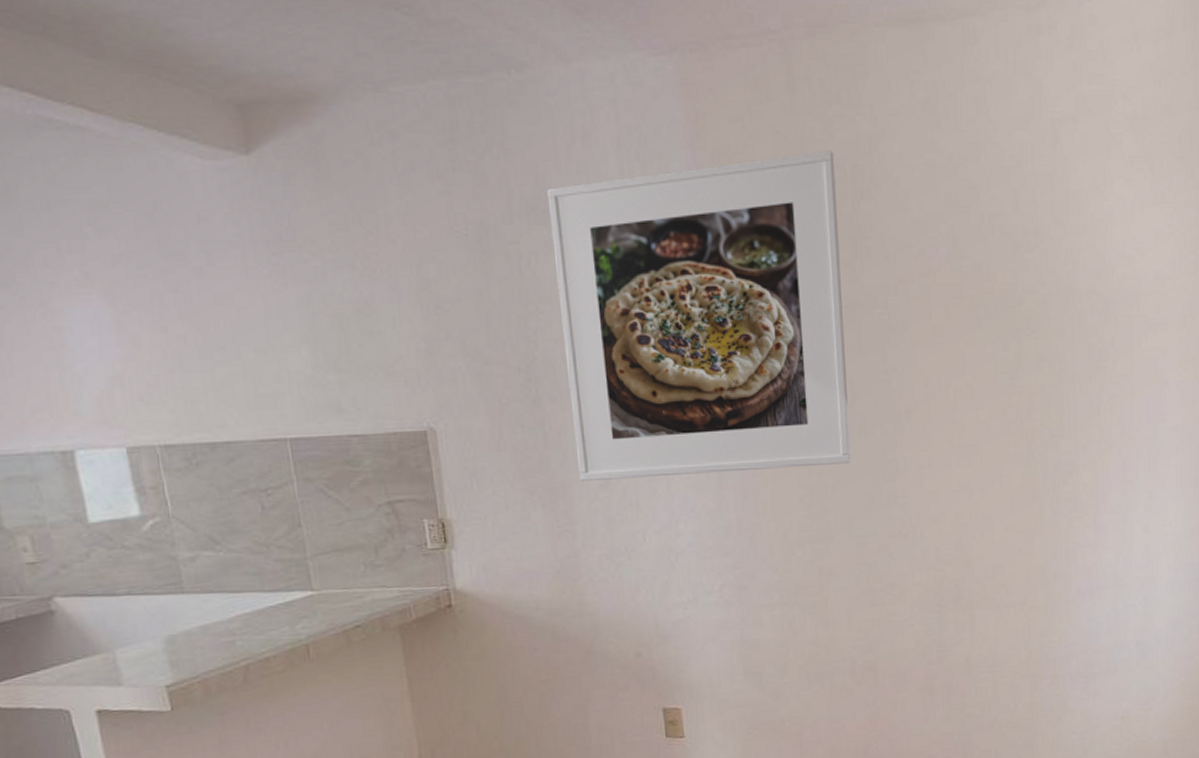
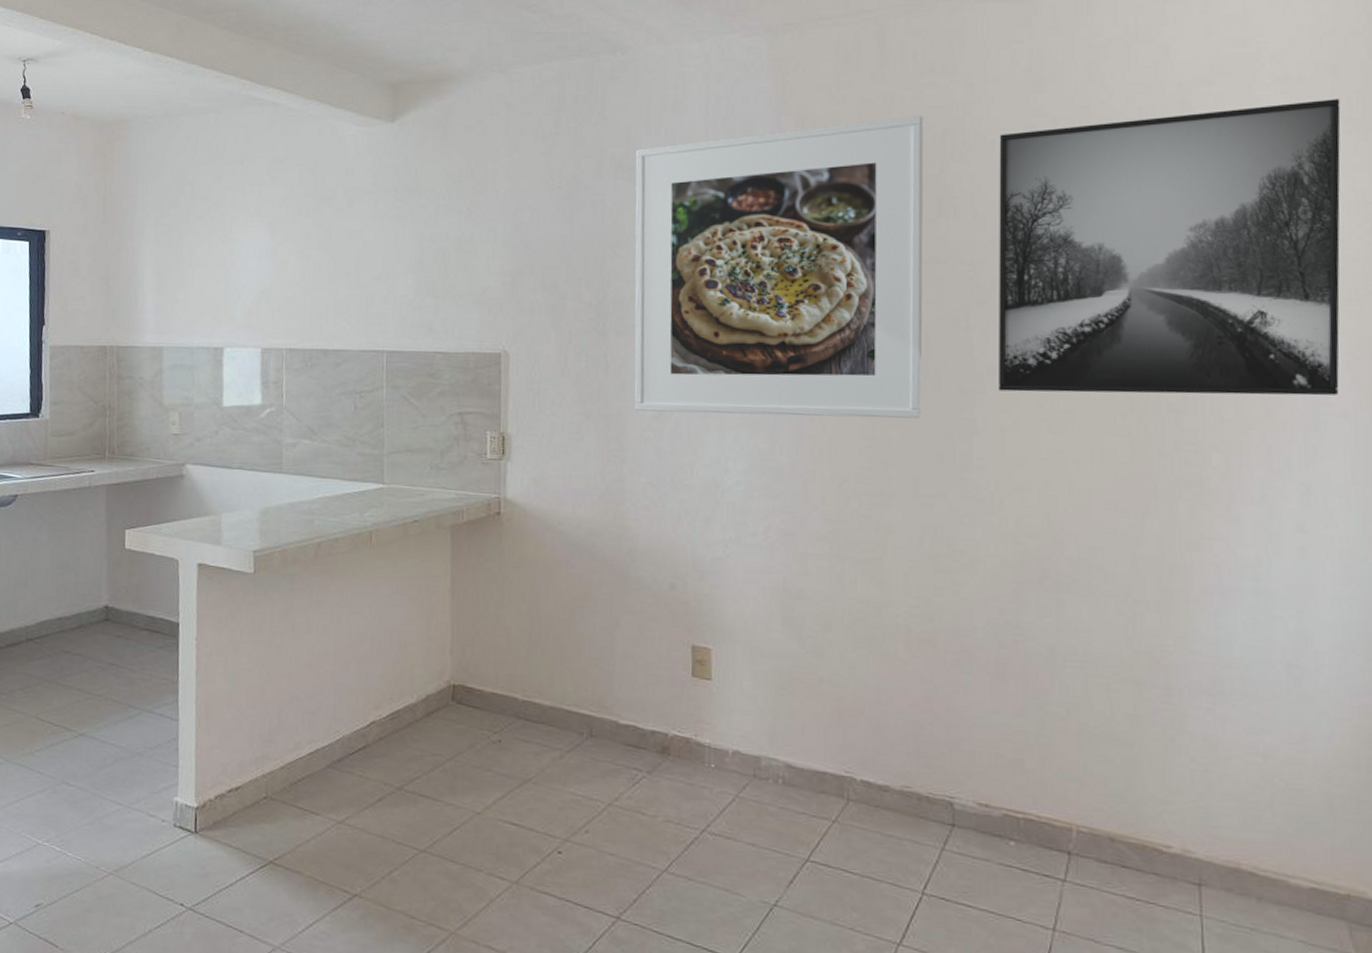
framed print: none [903,137,1174,430] -> present [999,99,1341,396]

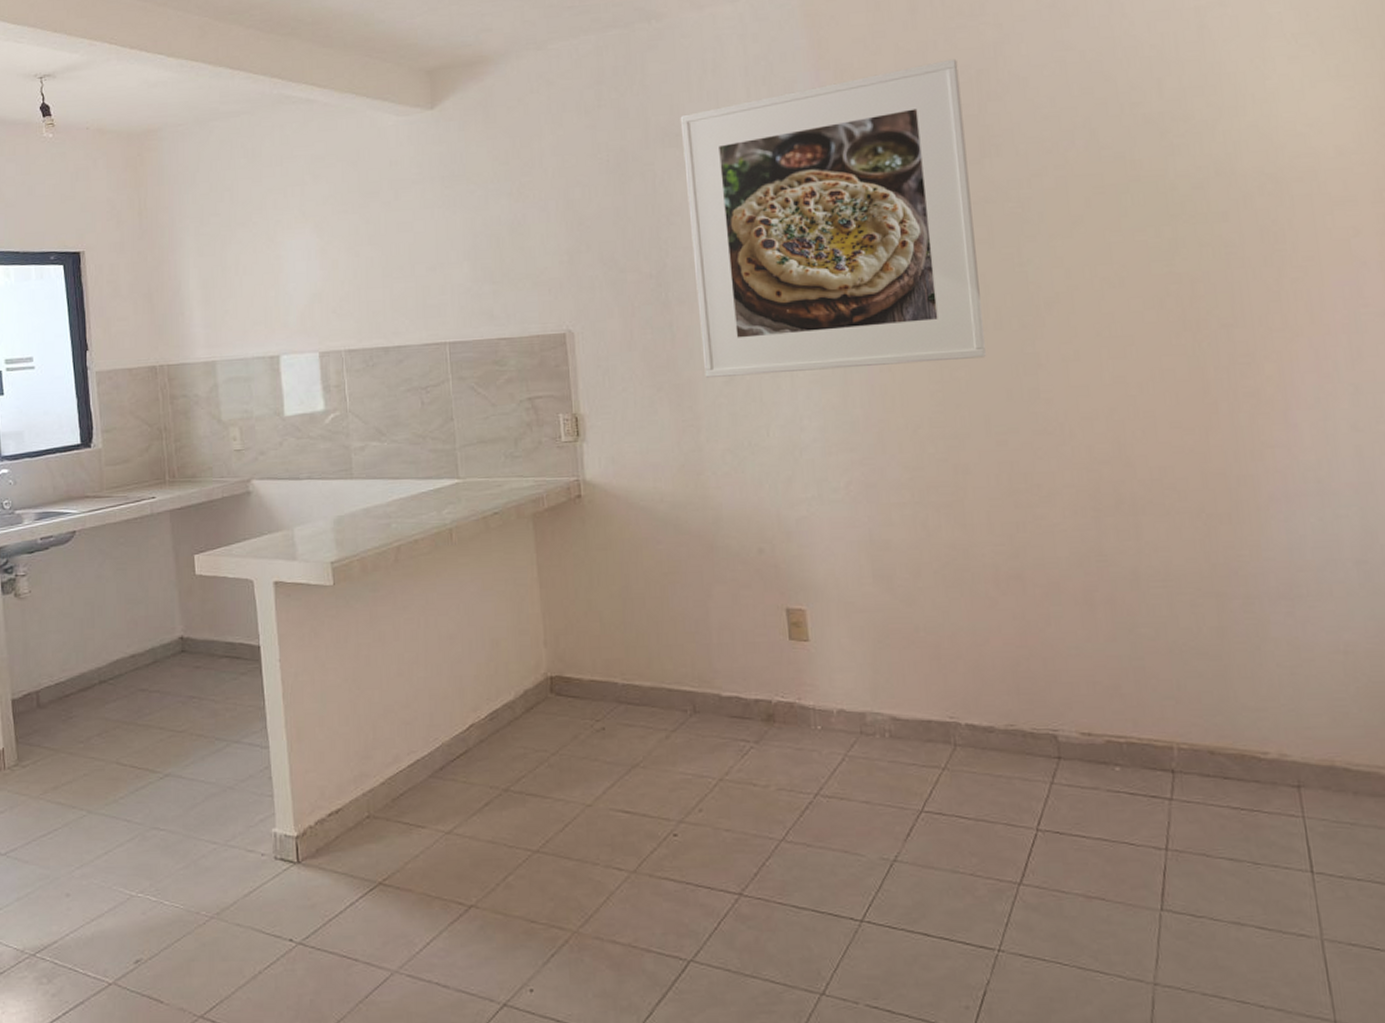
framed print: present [999,99,1341,396] -> none [1031,10,1376,323]

